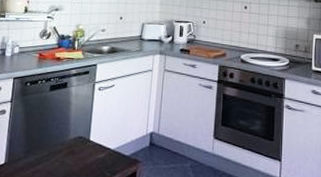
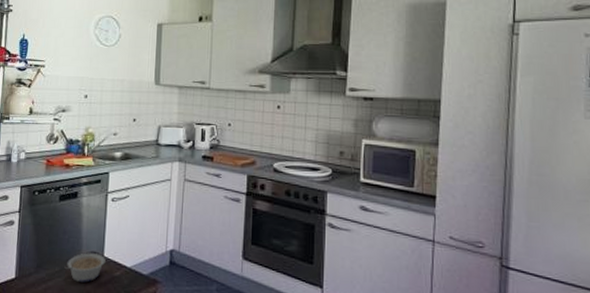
legume: none [52,137,91,165] -> present [64,253,106,282]

